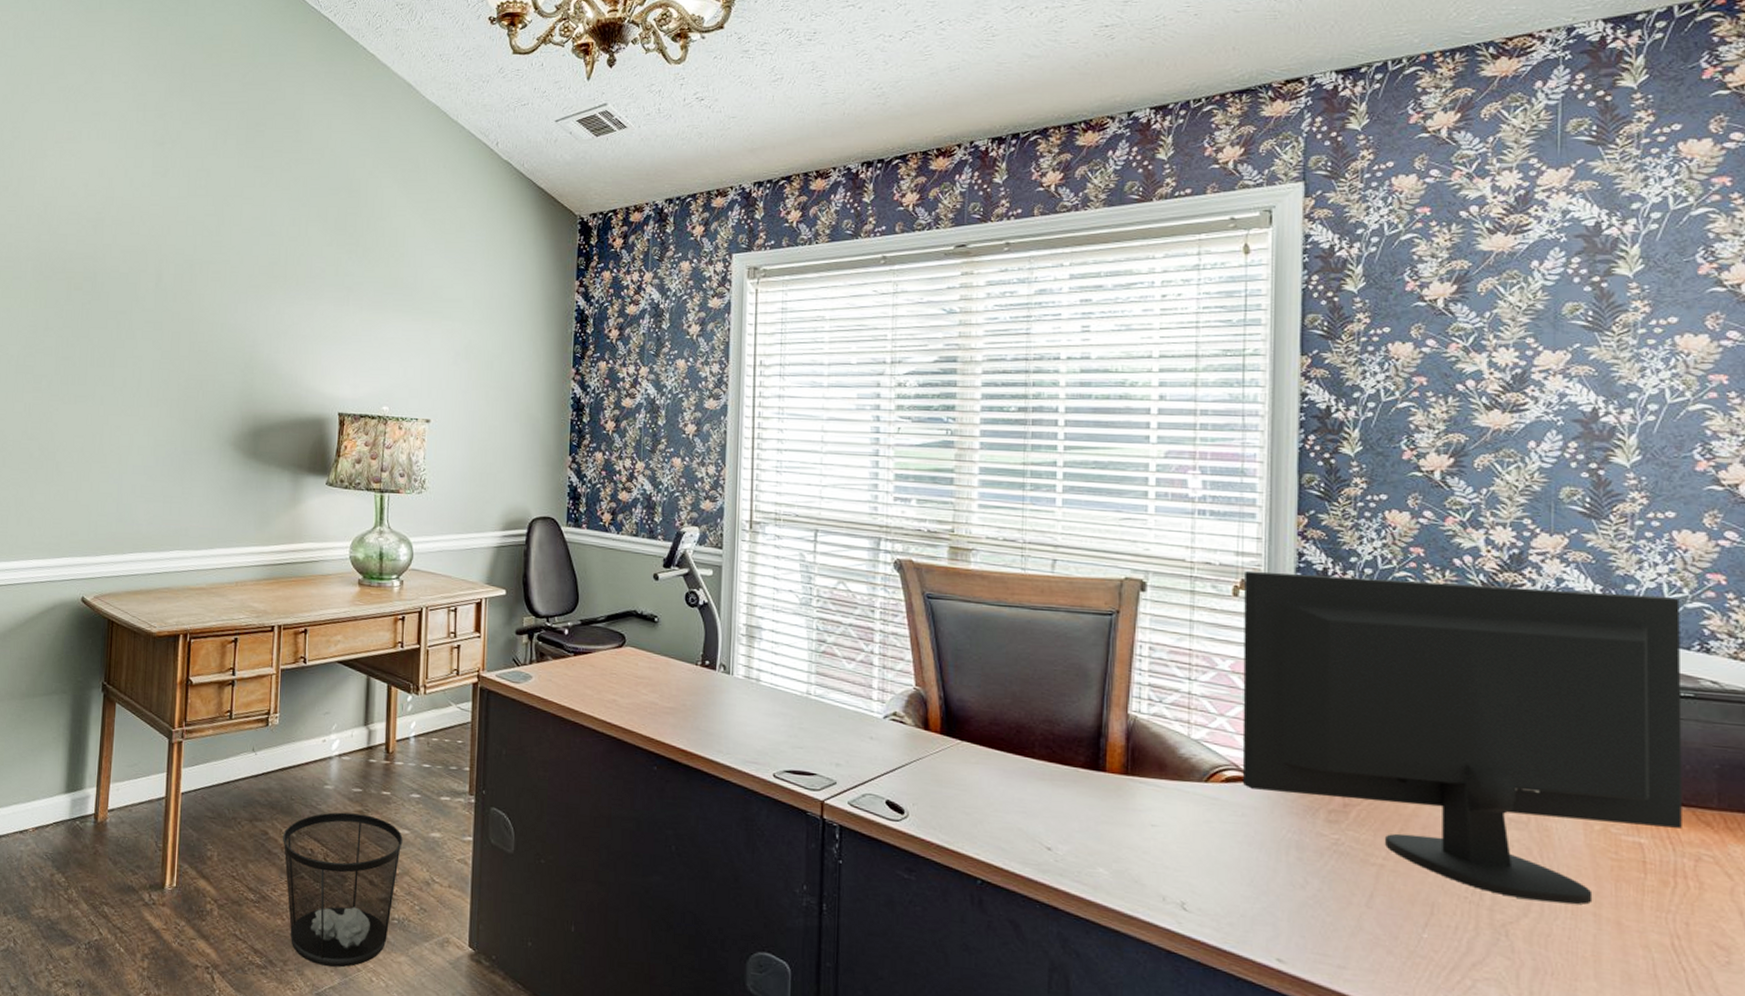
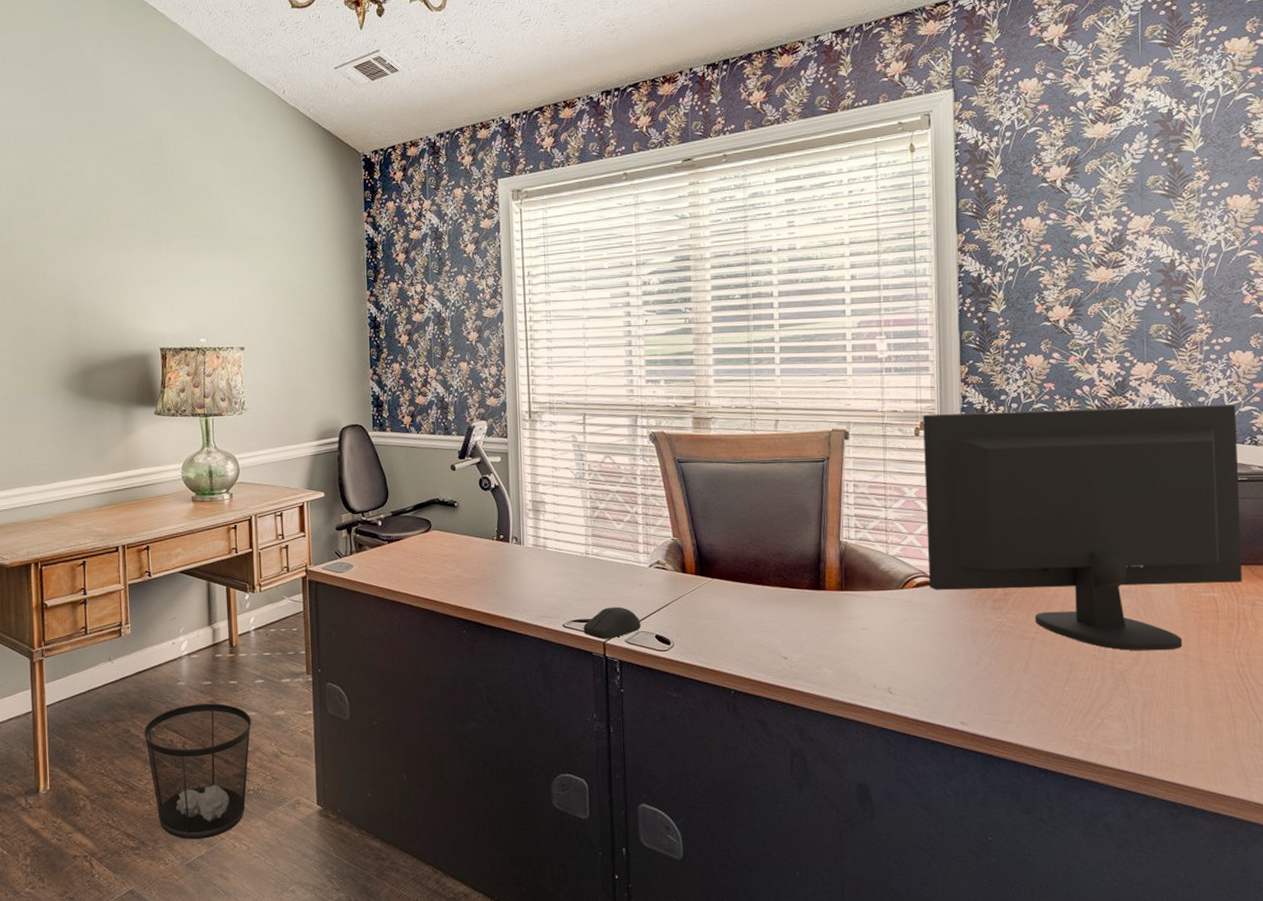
computer mouse: none [798,760,869,799] -> present [583,607,641,639]

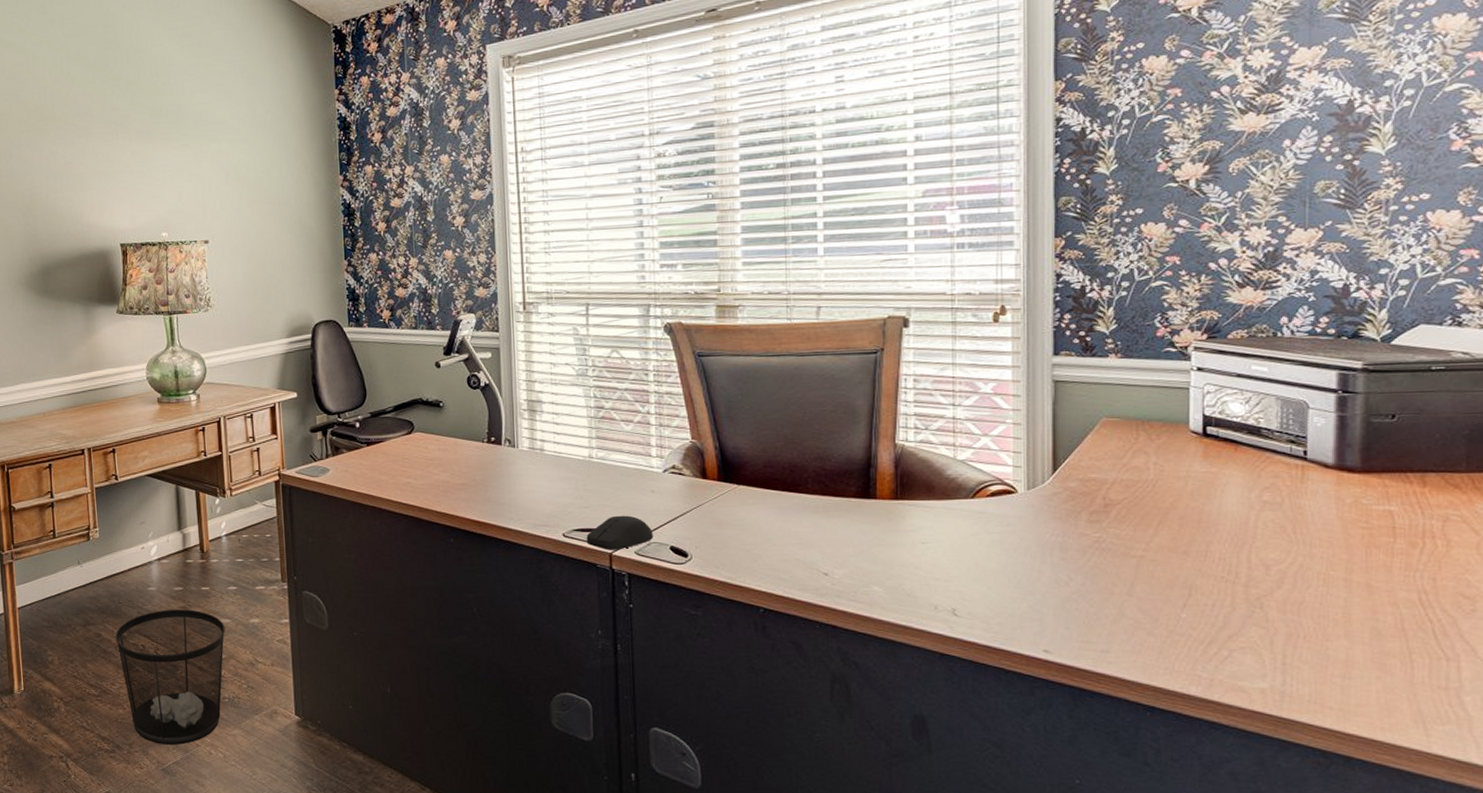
monitor: present [923,404,1242,651] -> none [1004,276,1433,574]

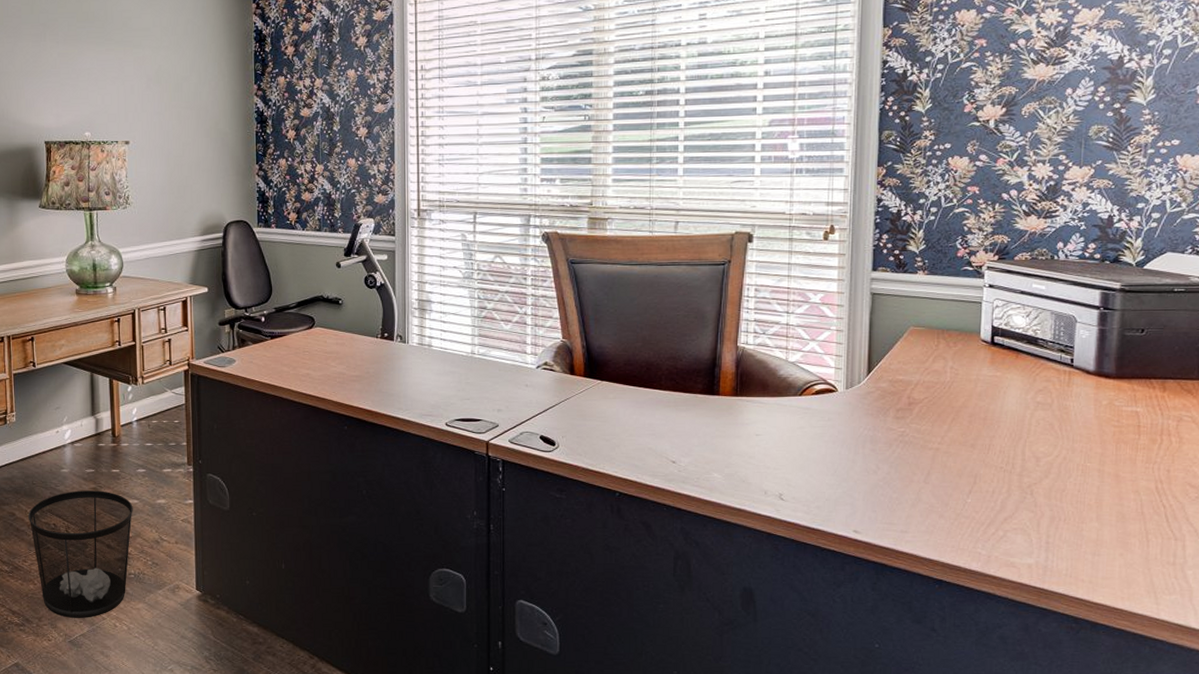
computer mouse: present [586,515,653,550] -> none [466,407,525,439]

